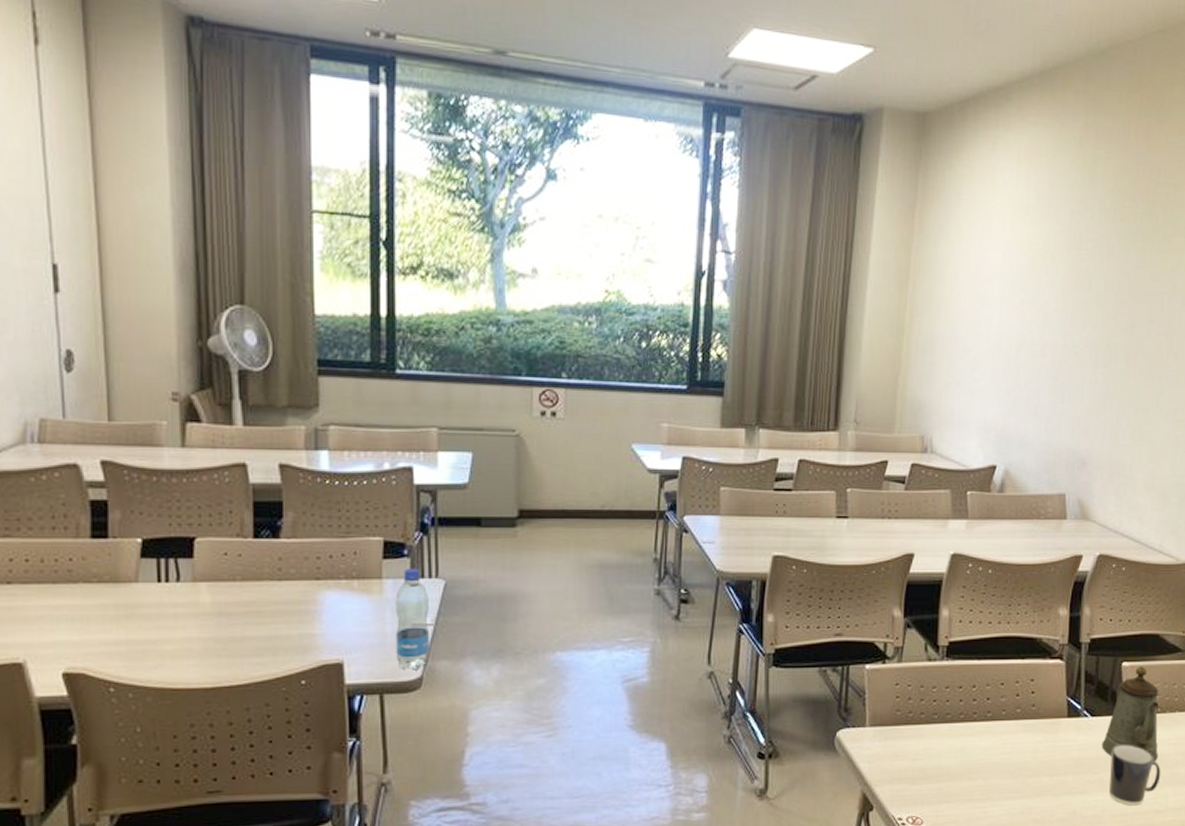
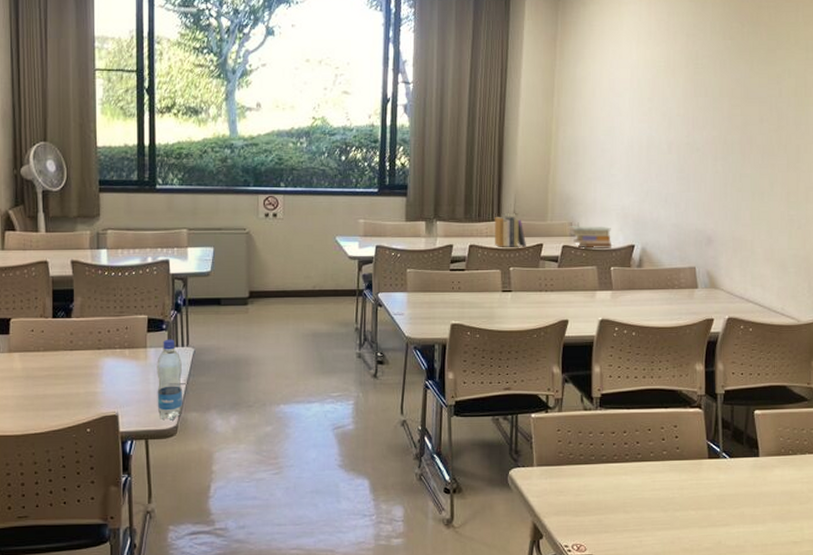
books: none [830,425,868,464] -> present [495,216,526,247]
books: none [918,440,970,469] -> present [567,226,611,248]
coffee pot: present [1102,667,1160,761] -> none [740,414,792,498]
mug: present [1108,744,1161,806] -> none [749,482,796,537]

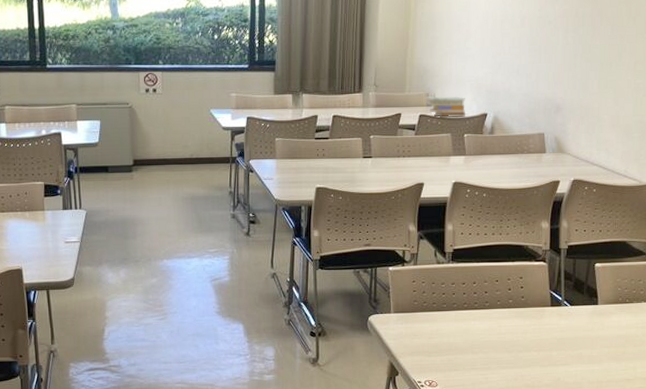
bottle: present [157,339,183,420] -> none [54,202,78,274]
books: present [495,216,526,247] -> none [356,88,385,117]

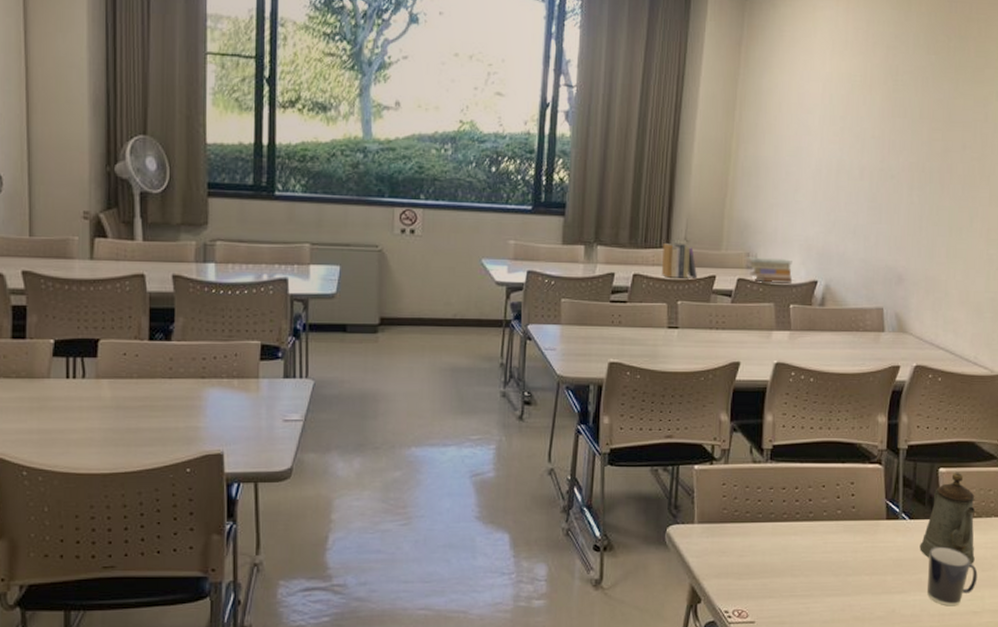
books: none [356,88,385,117] -> present [662,242,697,278]
coffee pot: none [580,267,628,341] -> present [919,473,976,564]
mug: none [586,327,630,375] -> present [926,546,978,606]

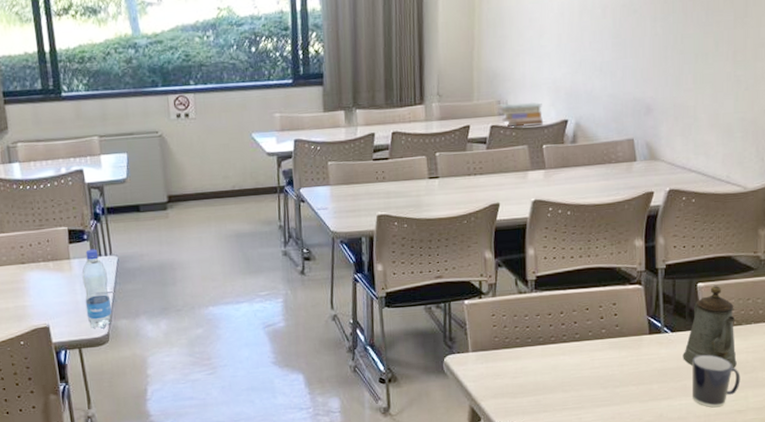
bottle: none [269,369,300,462] -> present [81,249,112,329]
books: present [662,242,697,278] -> none [417,98,452,132]

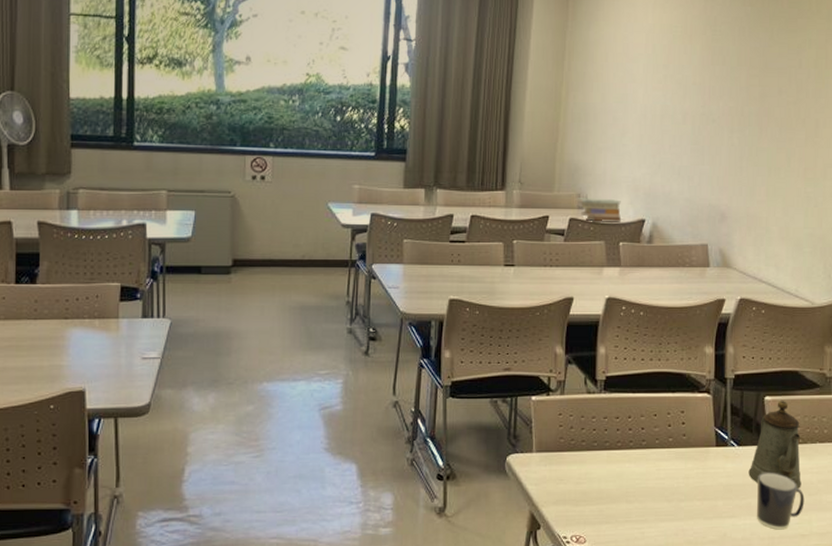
bottle: present [81,249,112,329] -> none [128,309,157,397]

